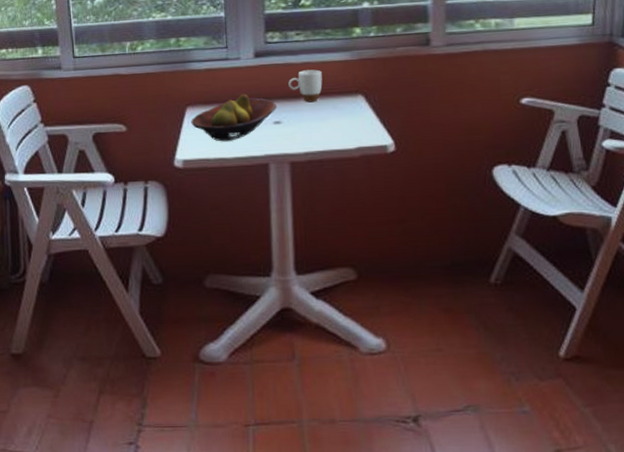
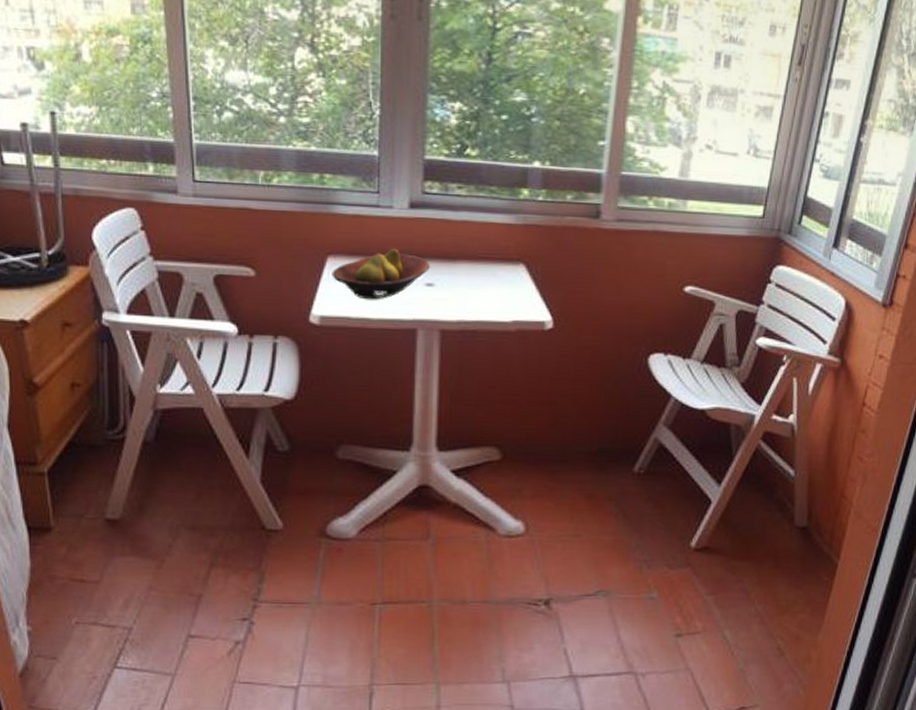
mug: present [288,69,323,103] -> none [445,229,483,266]

